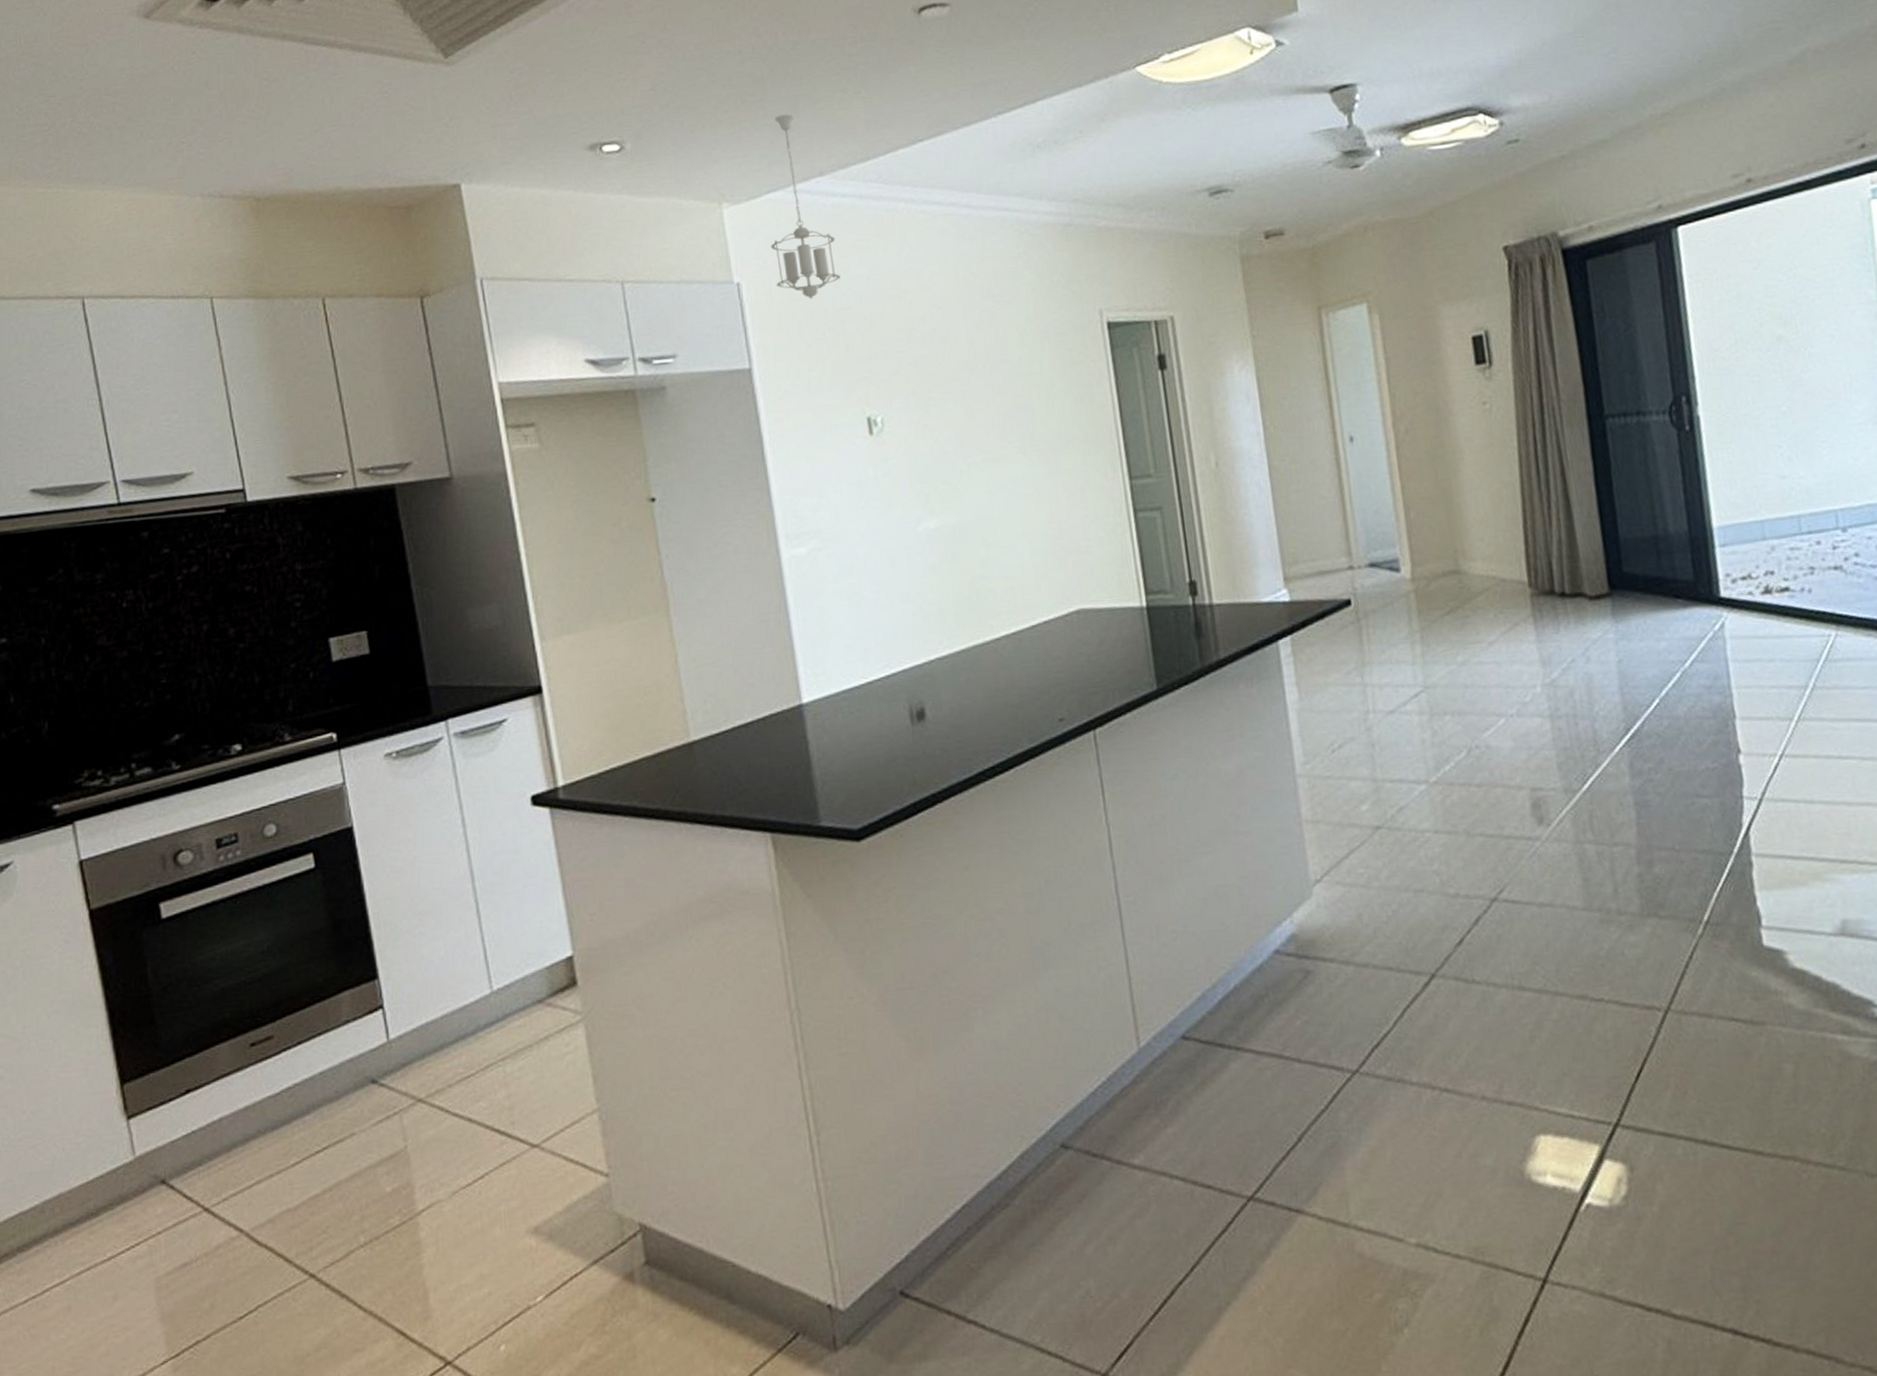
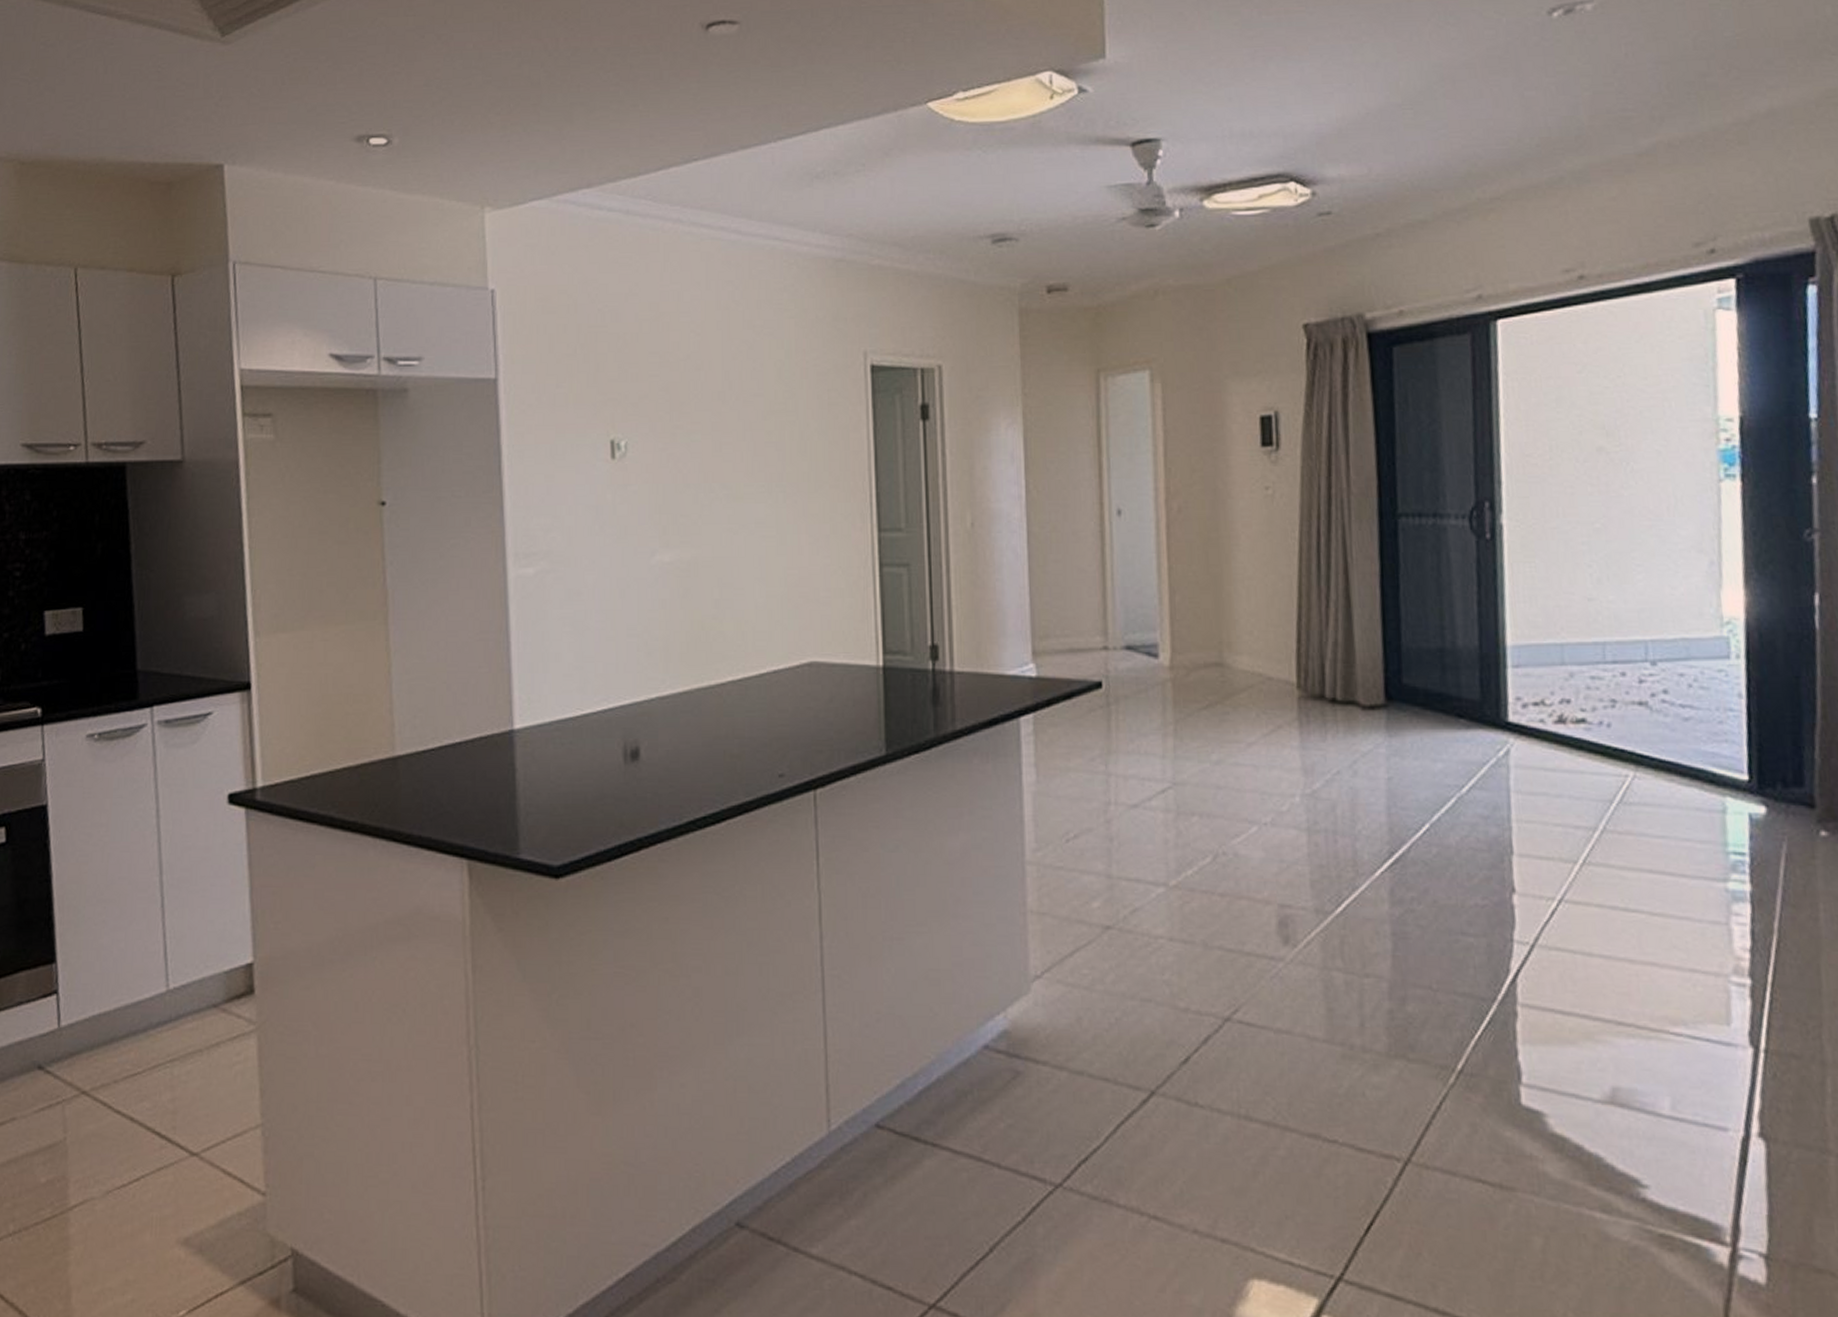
pendant light: present [771,114,840,300] -> none [530,121,598,314]

